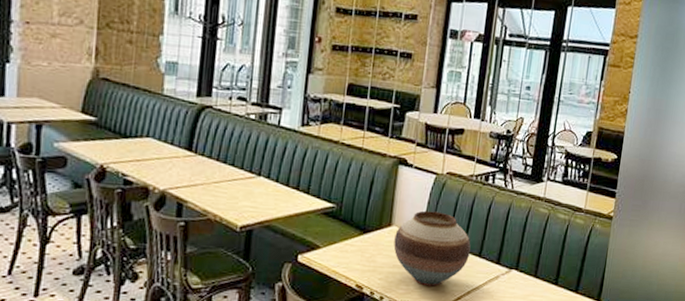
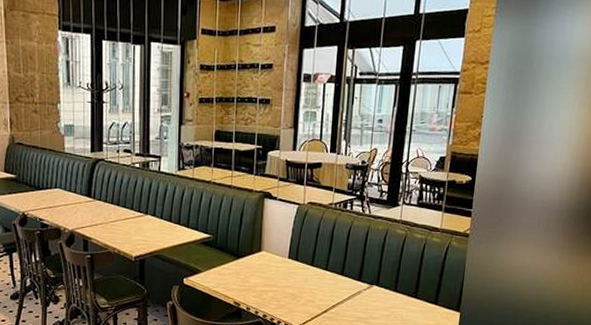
vase: present [393,210,471,287] -> none [264,237,334,302]

